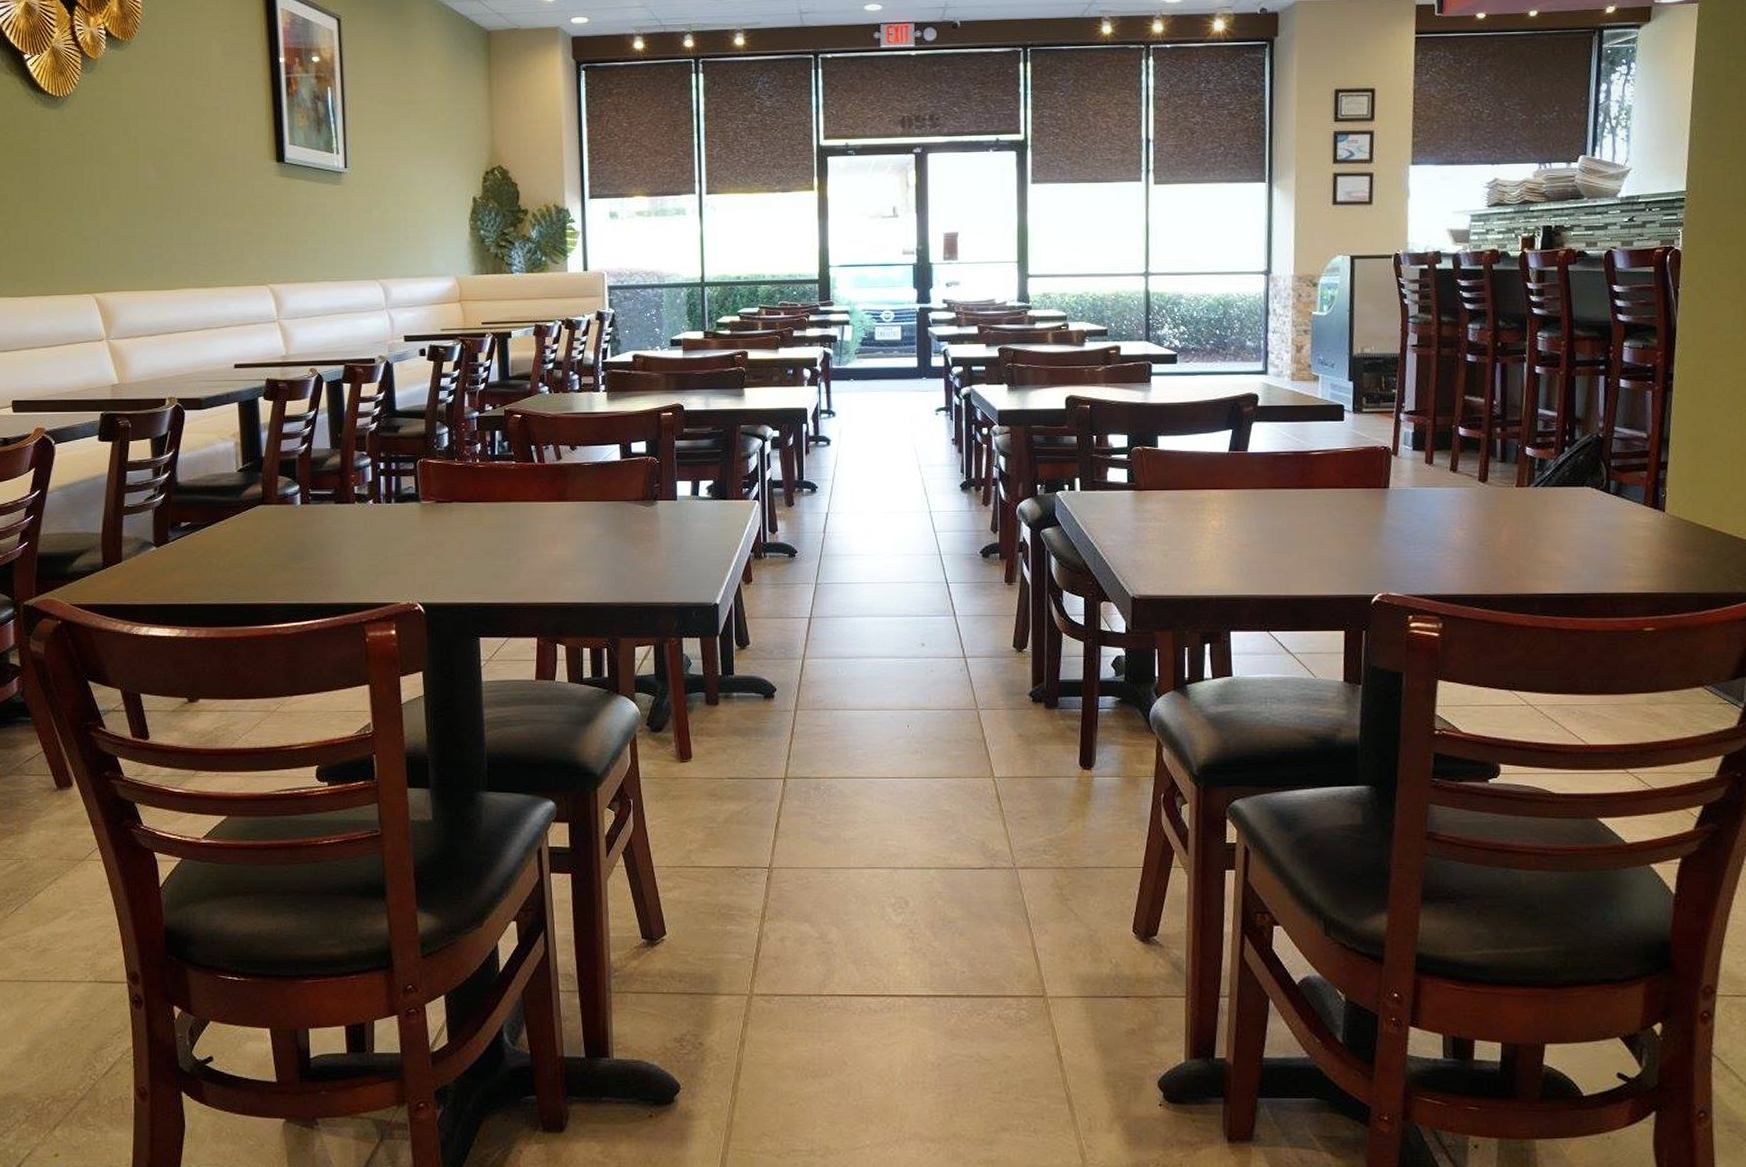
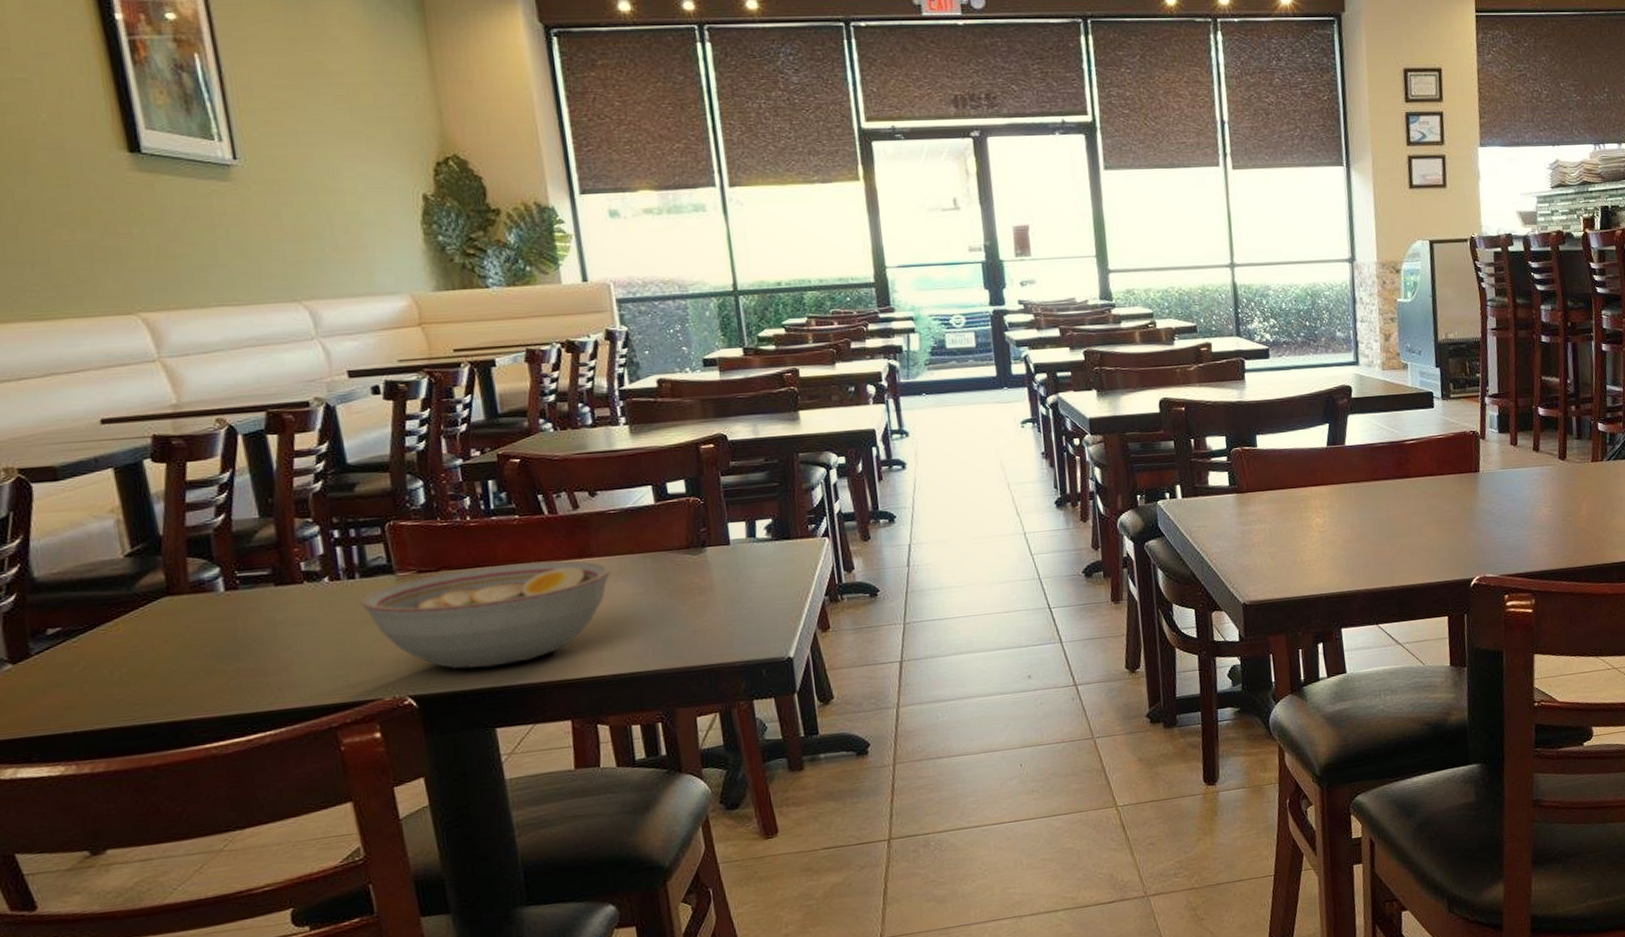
bowl: none [392,500,580,586] -> present [359,560,610,669]

